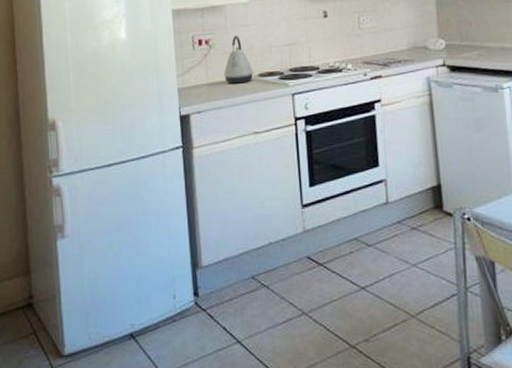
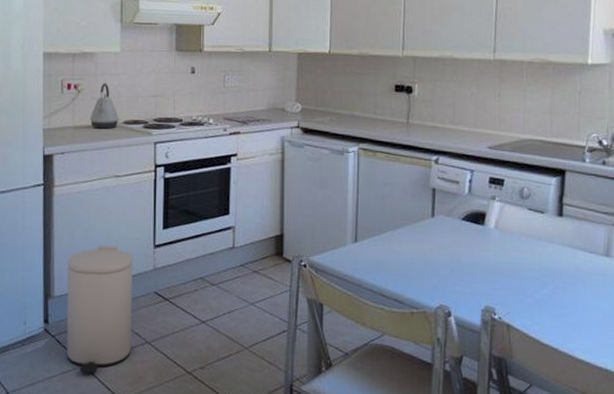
pedal bin: none [212,208,288,350] -> present [66,245,133,373]

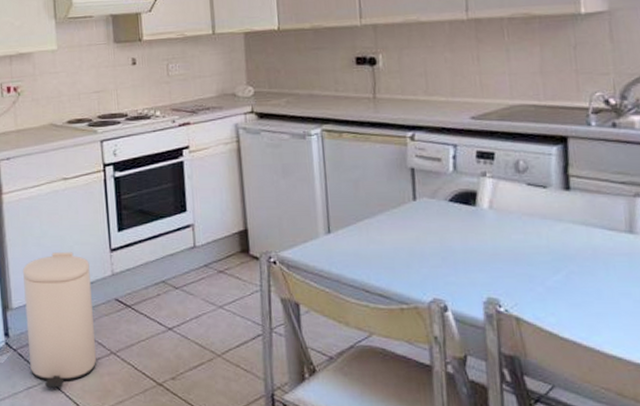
kettle: present [89,83,119,129] -> none [32,83,62,131]

